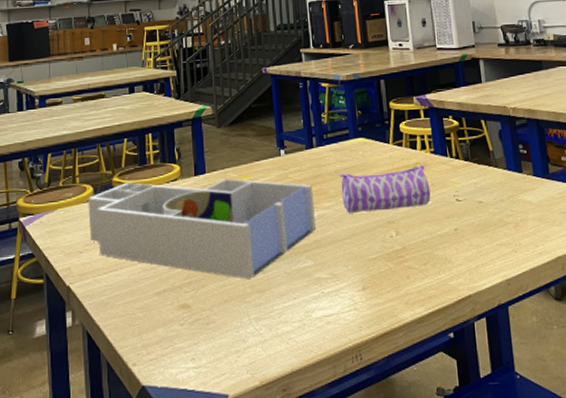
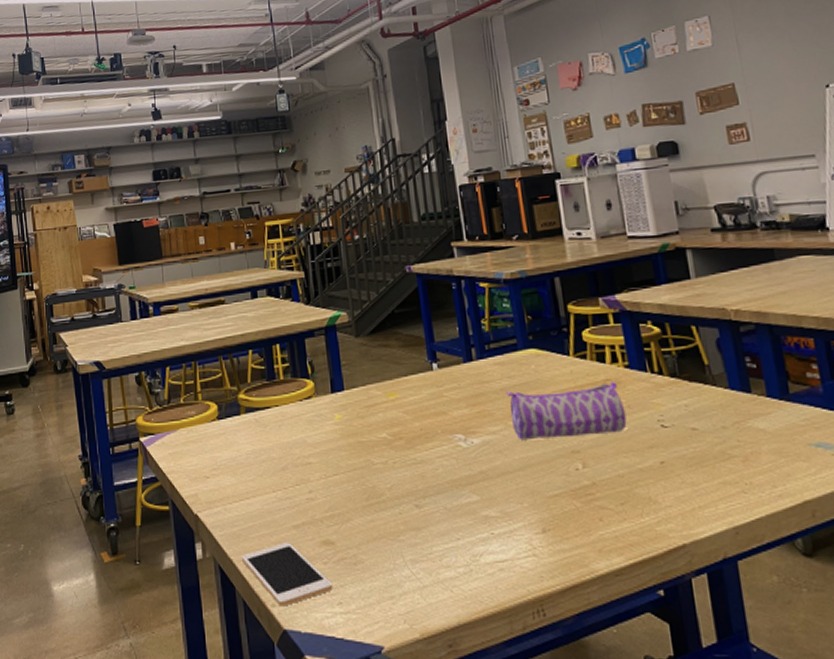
desk organizer: present [88,179,317,279] -> none [212,397,481,514]
cell phone: none [107,308,188,365] -> present [241,543,333,607]

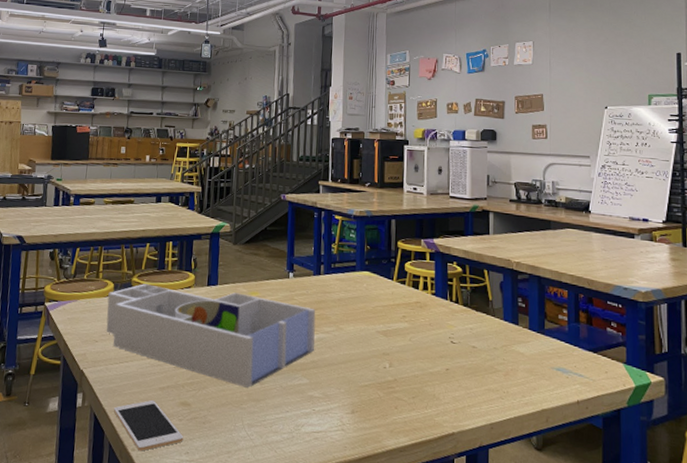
desk organizer: none [212,397,481,514] -> present [106,284,316,388]
pencil case: present [506,382,627,441] -> none [342,302,427,343]

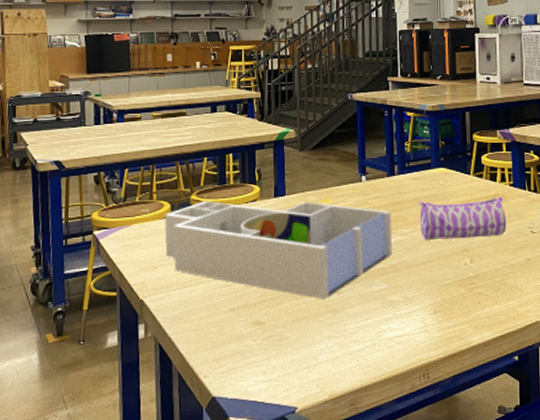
cell phone: present [113,400,184,451] -> none [180,323,260,377]
pencil case: none [342,302,427,343] -> present [418,197,507,241]

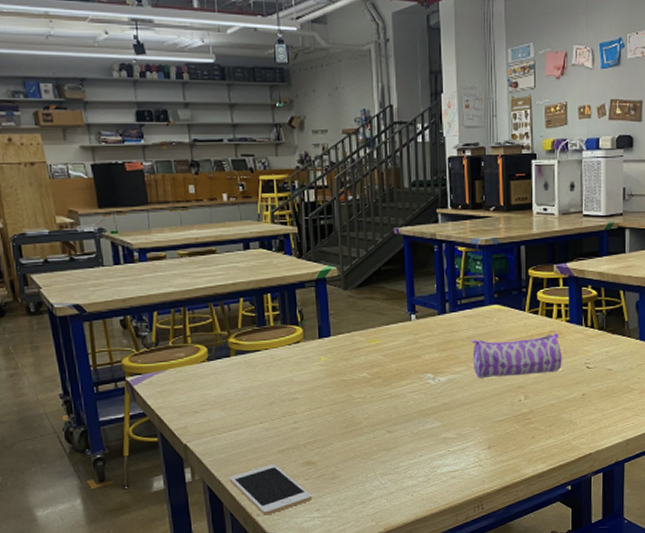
desk organizer: present [164,201,393,299] -> none [202,342,446,439]
cell phone: none [180,323,260,377] -> present [229,464,313,516]

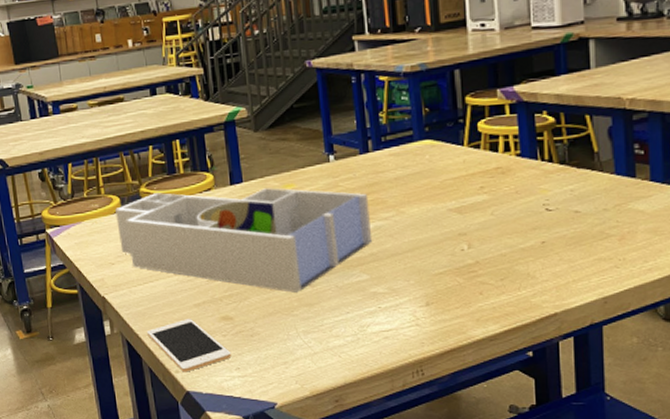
desk organizer: none [202,342,446,439] -> present [115,188,373,293]
pencil case: present [471,333,562,379] -> none [400,170,514,225]

